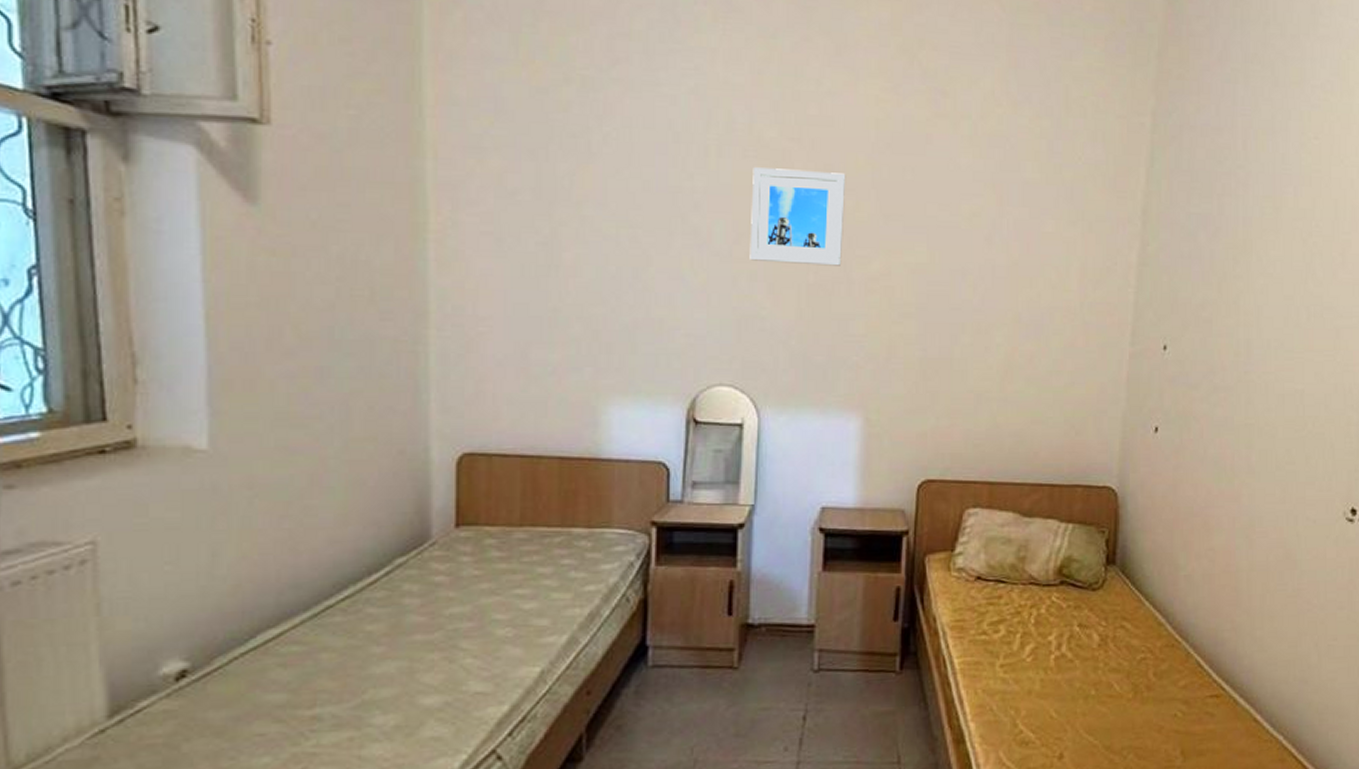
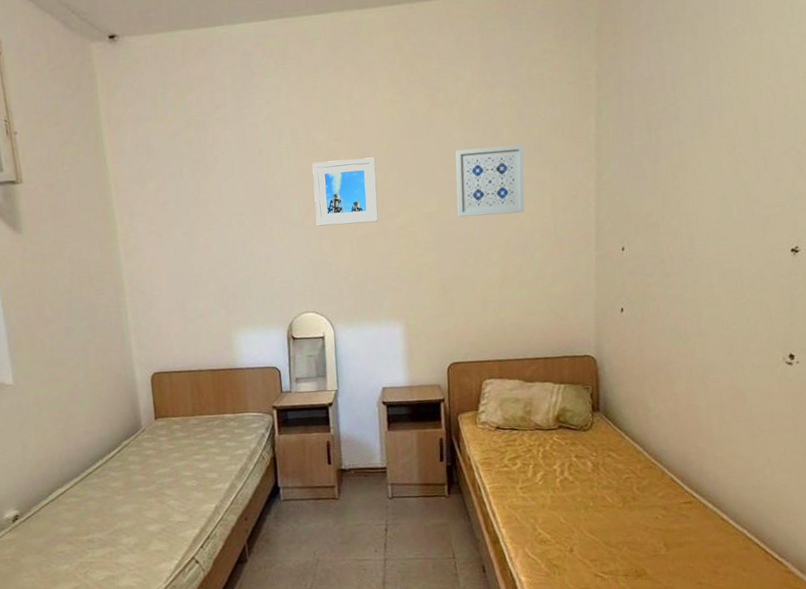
wall art: none [953,182,1051,280] -> present [455,144,525,217]

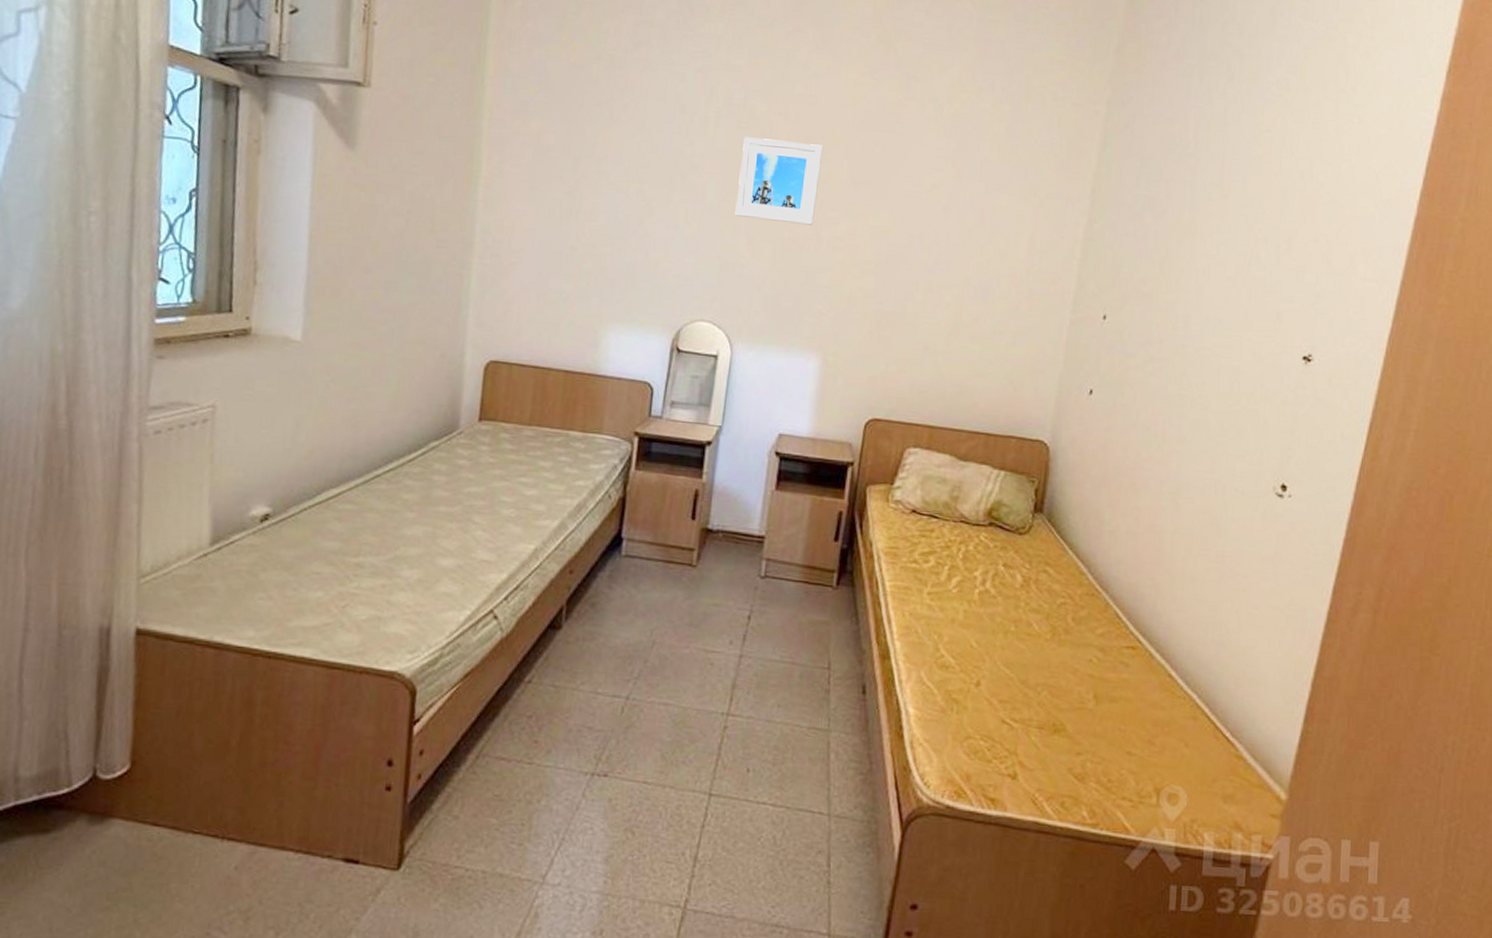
wall art: present [455,144,525,217] -> none [911,157,1007,249]

